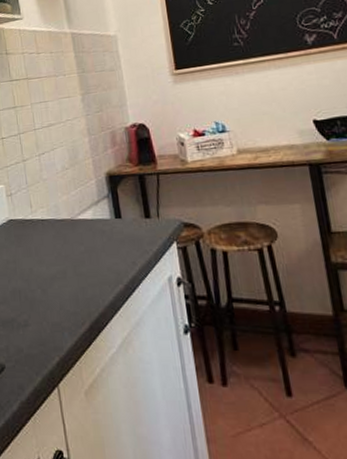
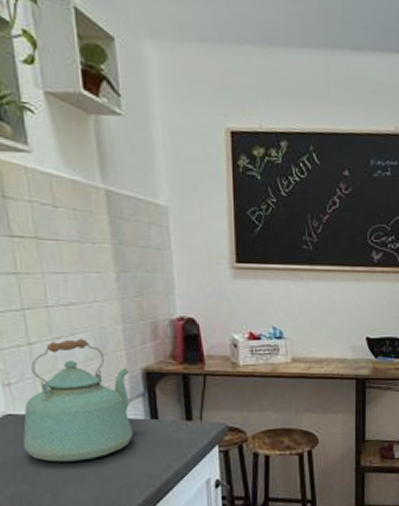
kettle: none [20,151,102,261] -> present [23,338,133,462]

